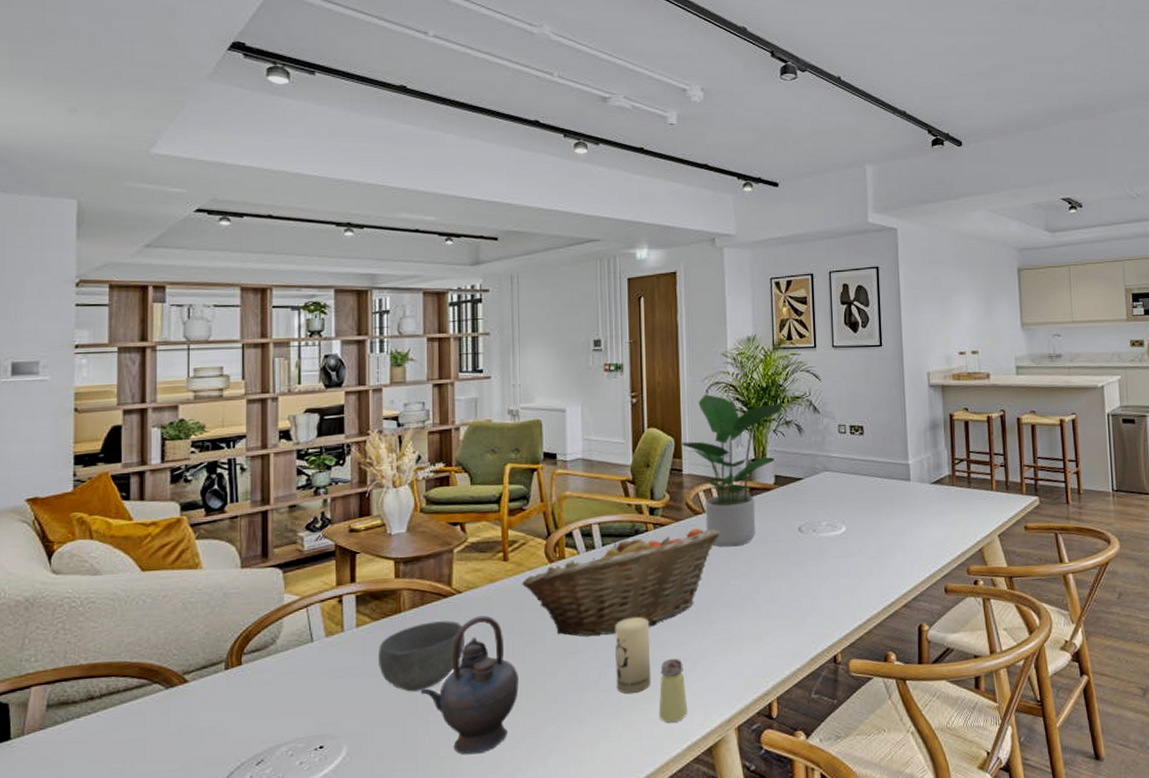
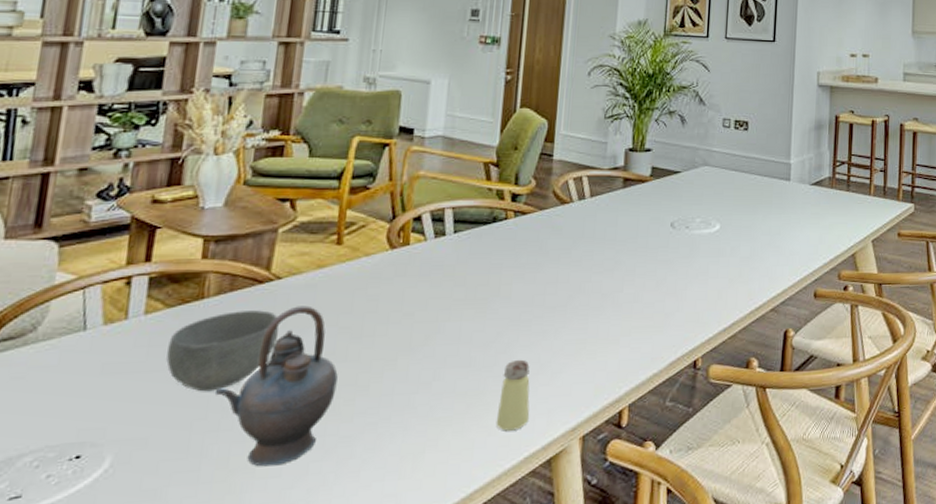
fruit basket: present [522,528,720,637] -> none [356,219,587,334]
candle: present [615,616,651,694] -> none [451,312,497,398]
potted plant: present [682,394,784,547] -> none [556,77,669,240]

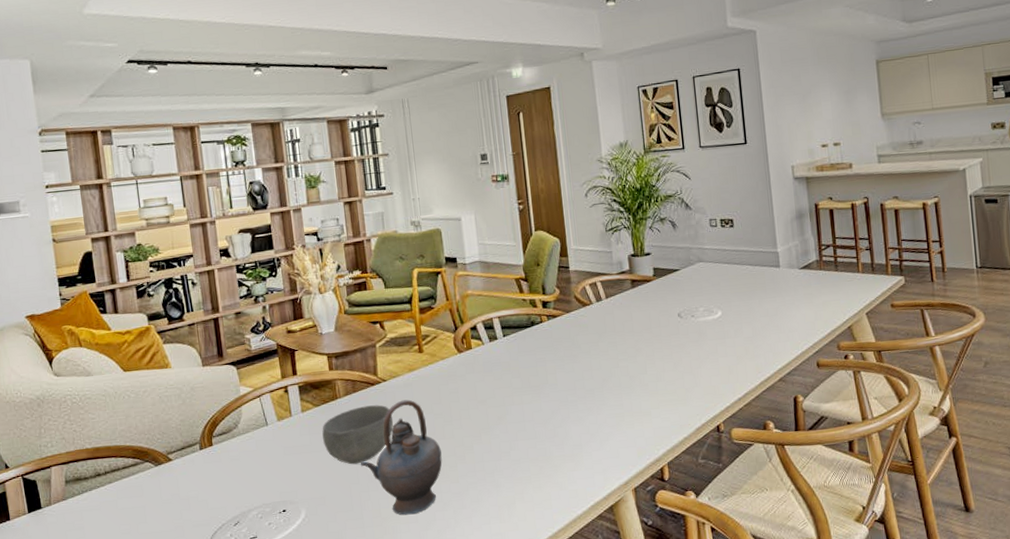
saltshaker: present [496,359,530,431] -> none [563,431,590,486]

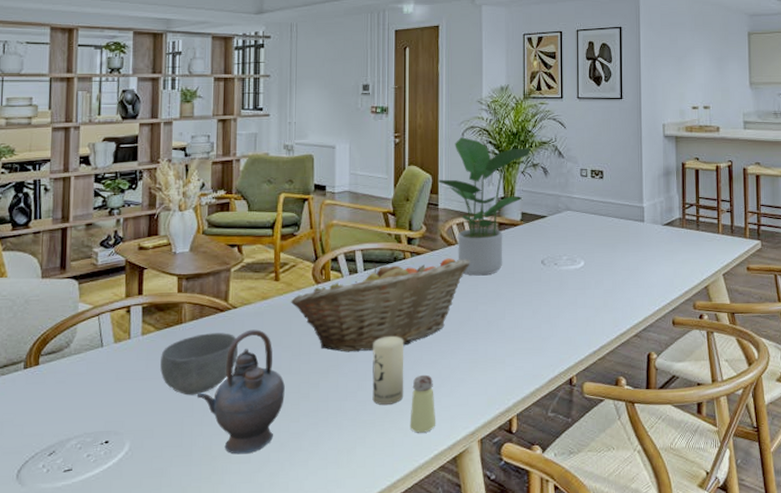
fruit basket: none [437,317,607,416] -> present [291,258,470,352]
candle: none [520,396,556,462] -> present [372,335,404,405]
saltshaker: none [563,431,590,486] -> present [410,374,436,433]
potted plant: none [567,198,658,334] -> present [439,137,532,276]

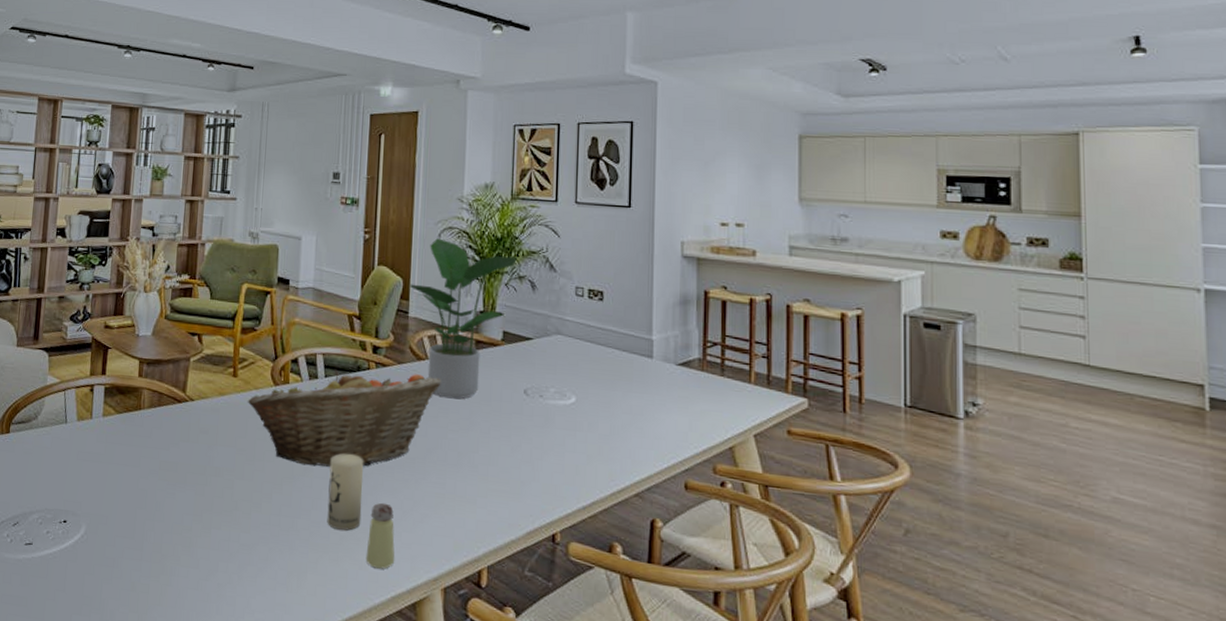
bowl: present [160,333,239,396] -> none [118,423,194,487]
teapot: present [196,329,285,455] -> none [150,425,237,559]

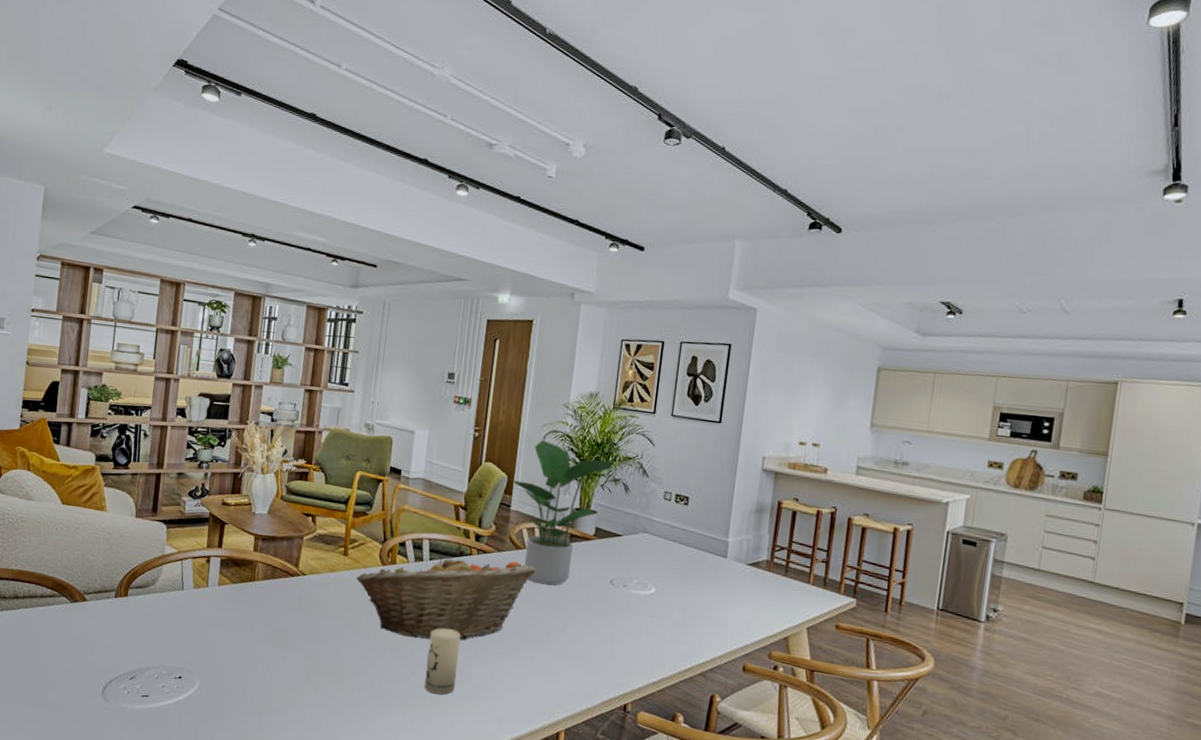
saltshaker: present [365,502,395,569] -> none [457,672,485,729]

